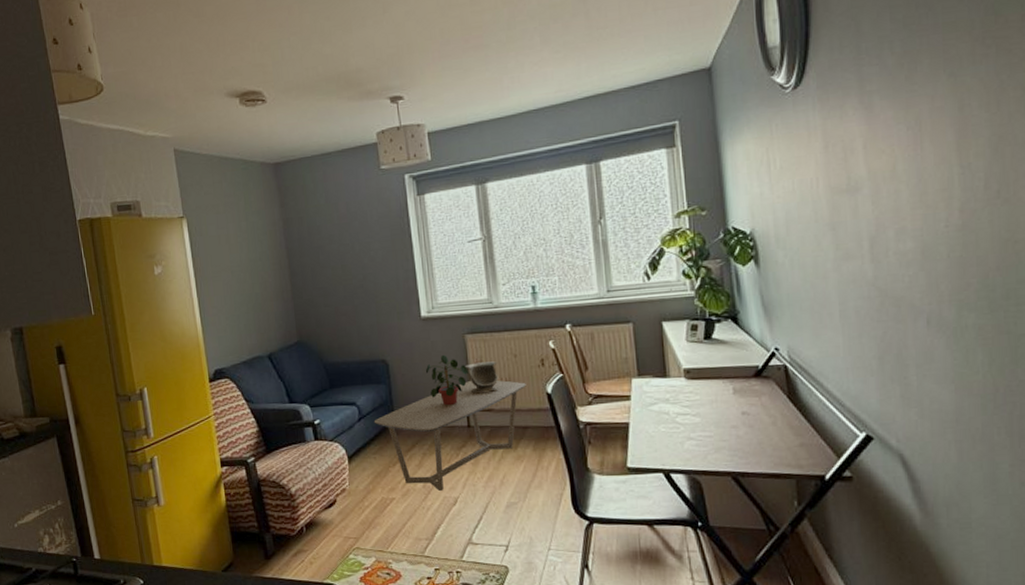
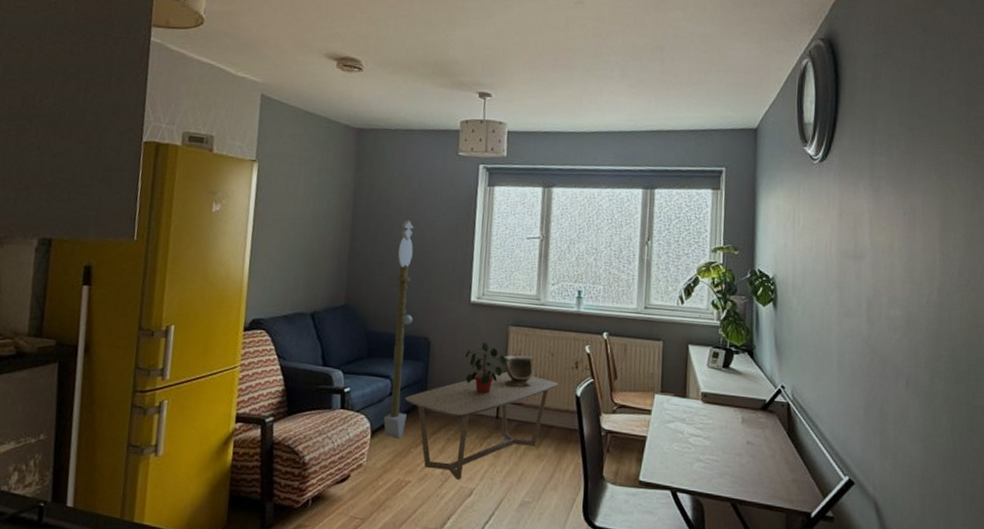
magic staff: none [336,246,380,461] -> present [383,219,414,439]

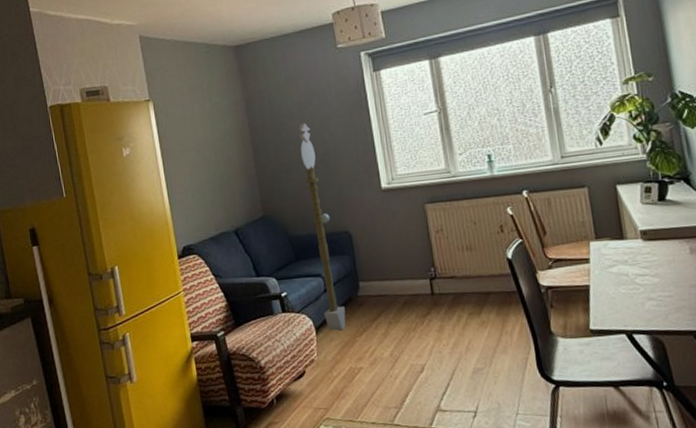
coffee table: present [404,372,558,480] -> none [339,247,487,359]
potted plant: present [466,342,507,394] -> none [388,224,430,275]
decorative bowl: present [504,355,535,387] -> none [427,229,460,261]

